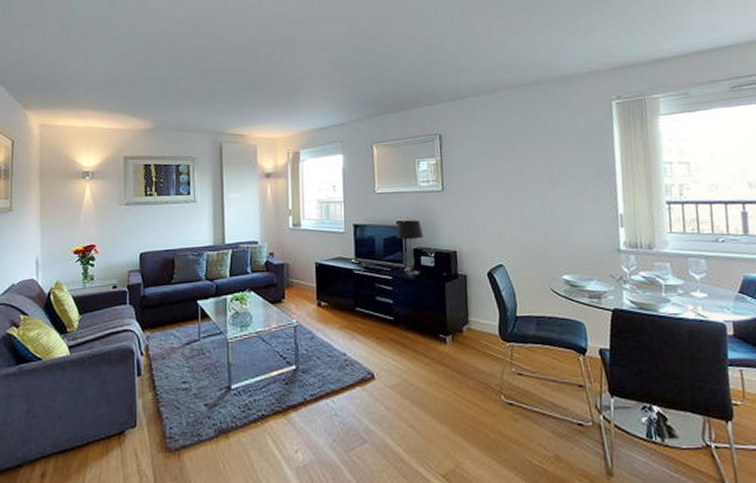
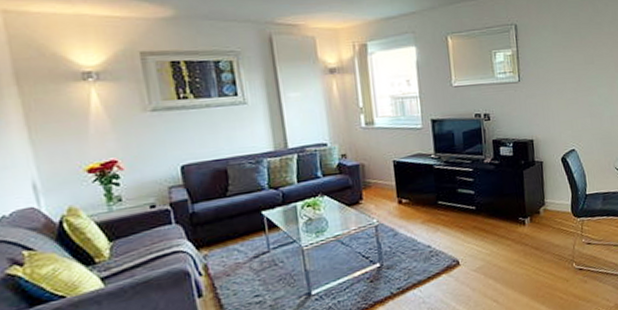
table lamp: present [396,220,424,276] -> none [475,111,502,167]

